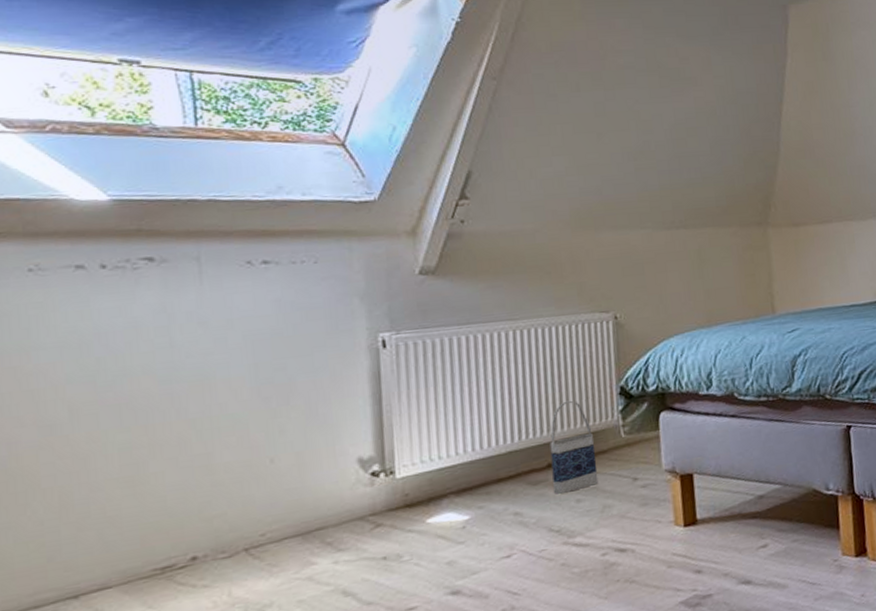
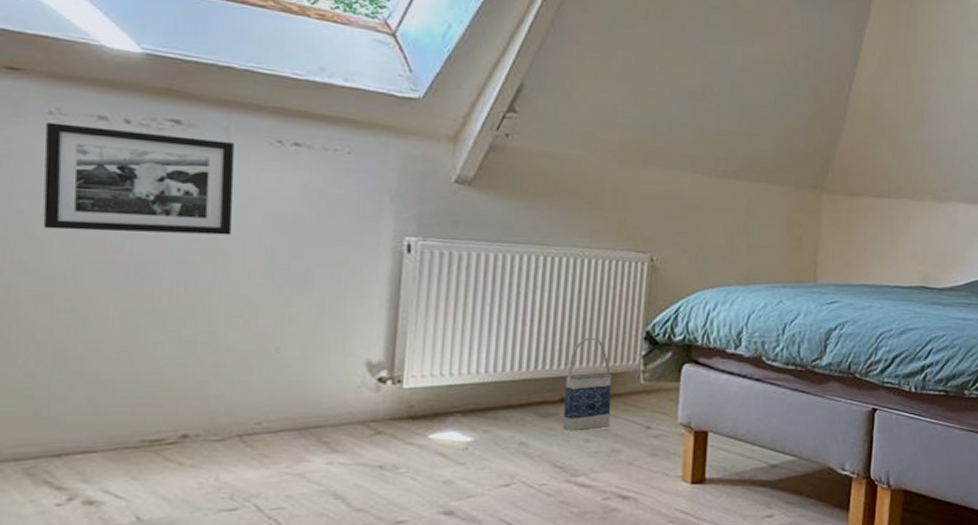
picture frame: none [26,270,215,381] -> present [43,122,235,235]

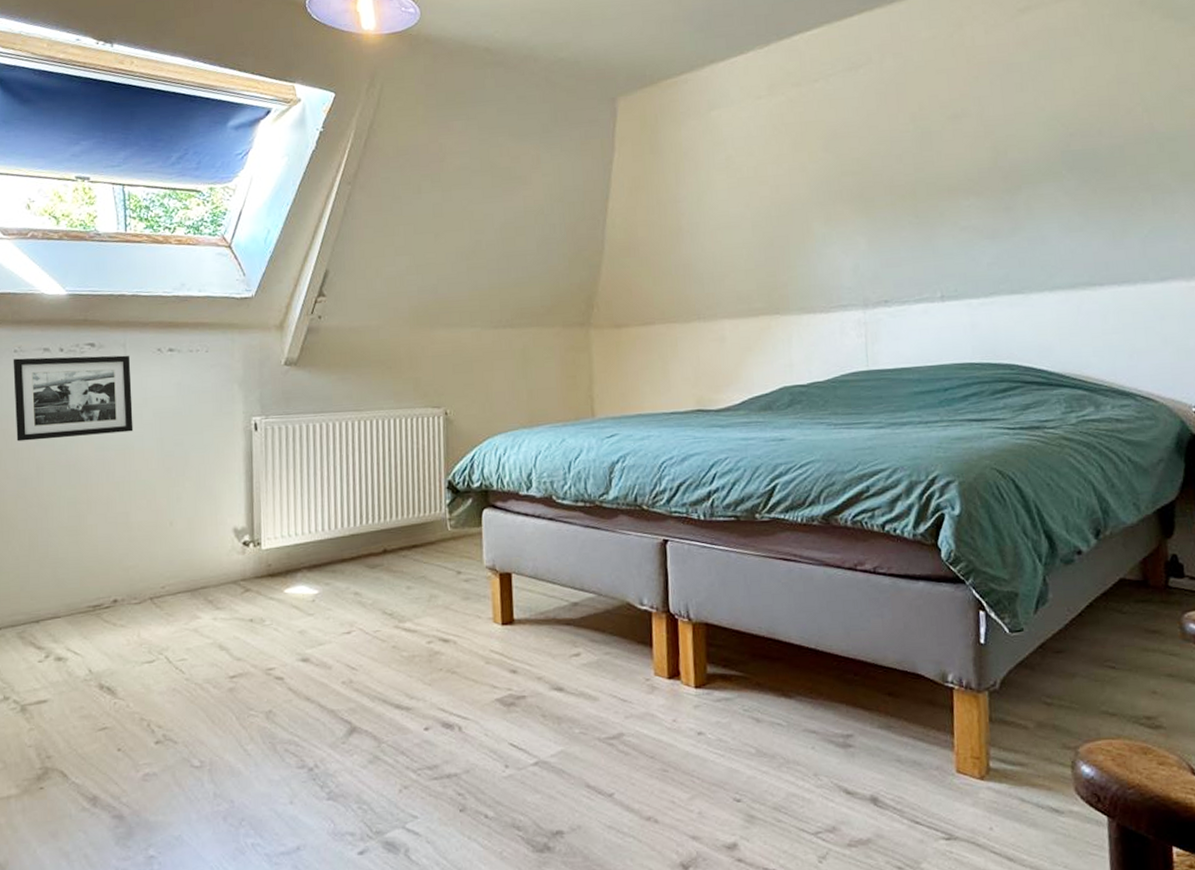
bag: present [563,337,612,430] -> none [386,490,427,579]

